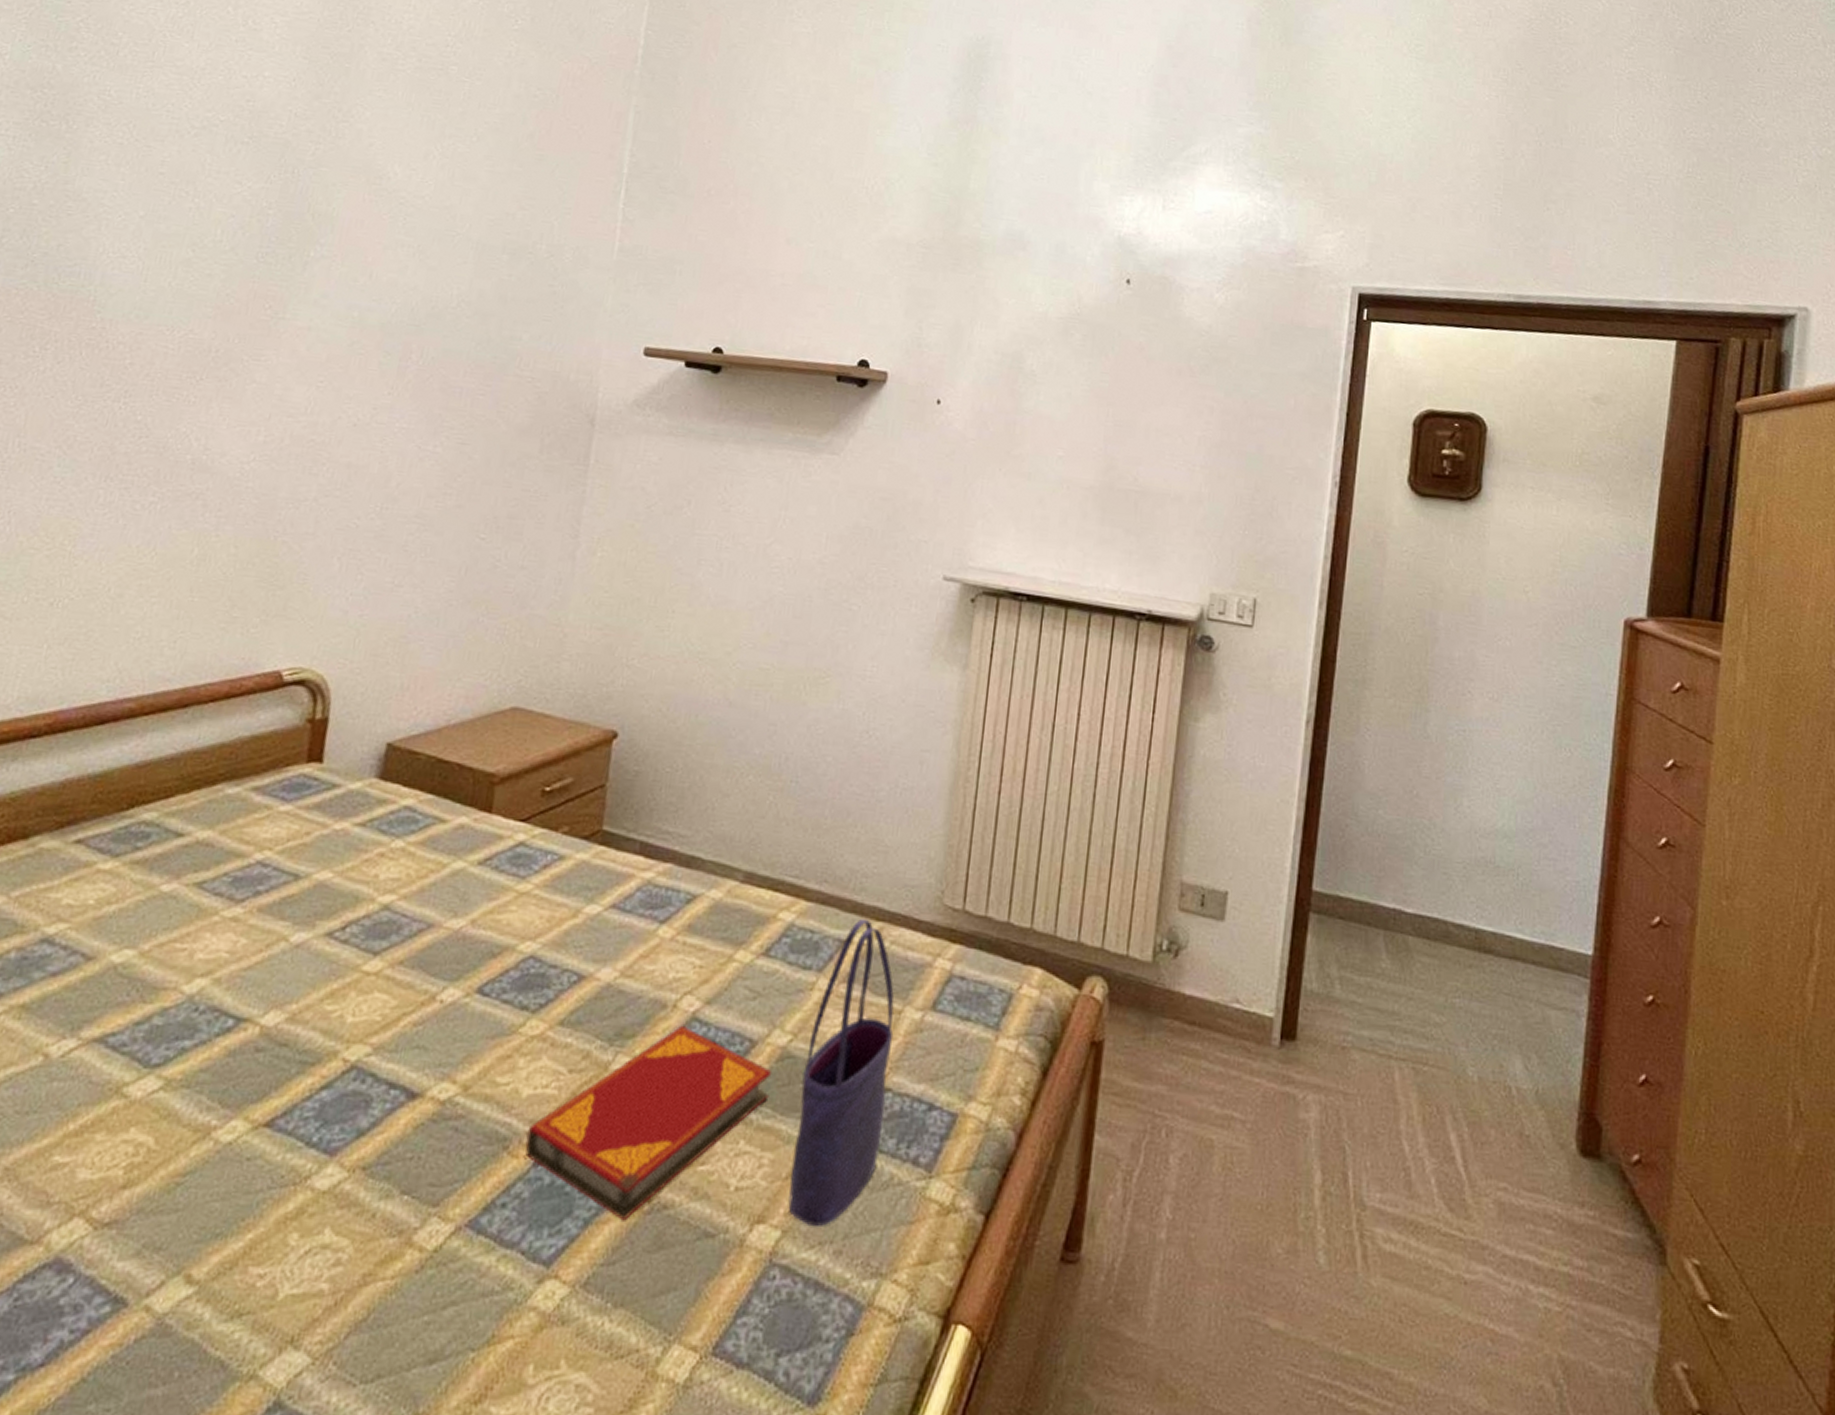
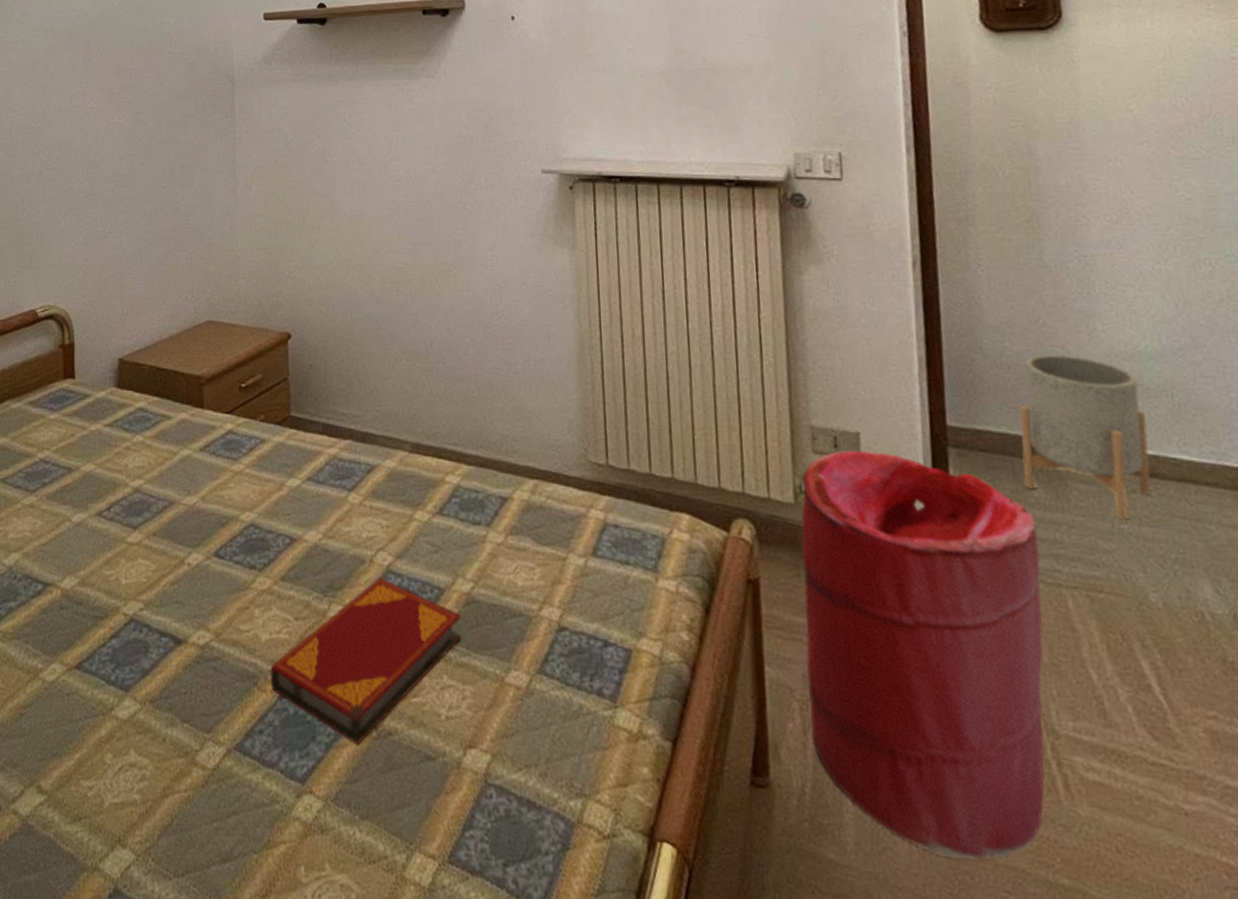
tote bag: present [788,918,895,1227] -> none [487,477,566,752]
laundry hamper: none [1131,910,1379,1333] -> present [801,450,1045,860]
planter: none [1374,825,1493,995] -> present [1020,355,1151,520]

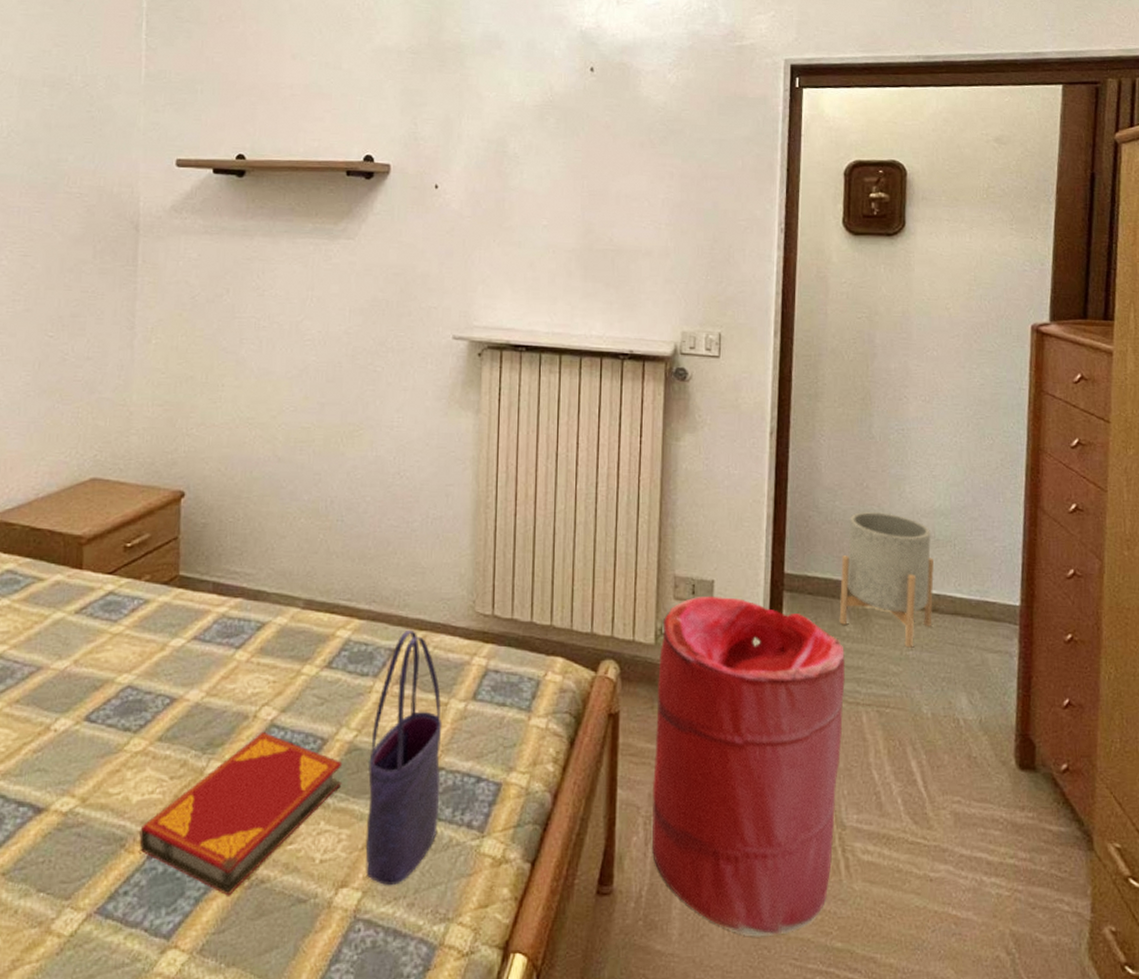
tote bag: none [487,477,566,752] -> present [365,629,443,886]

